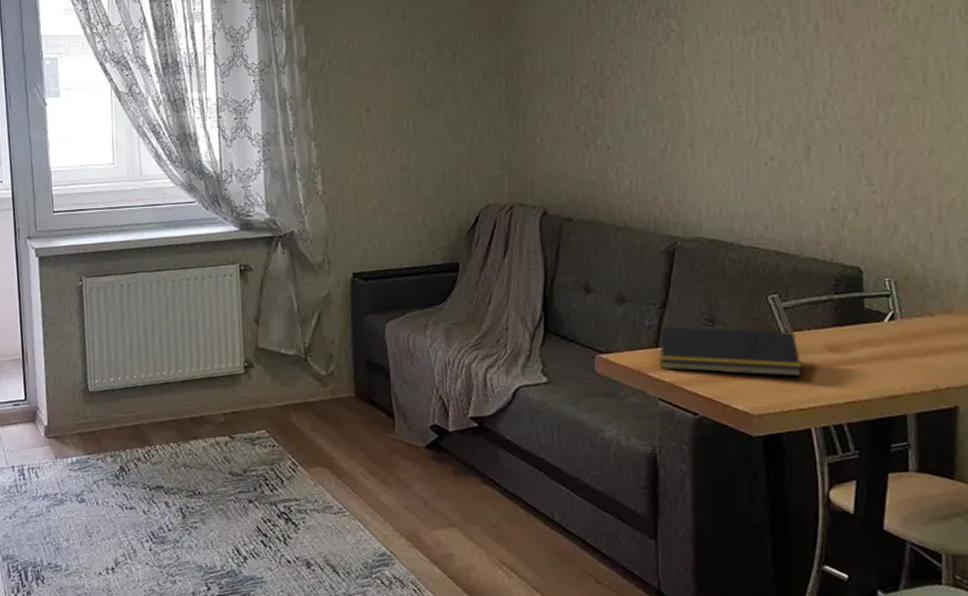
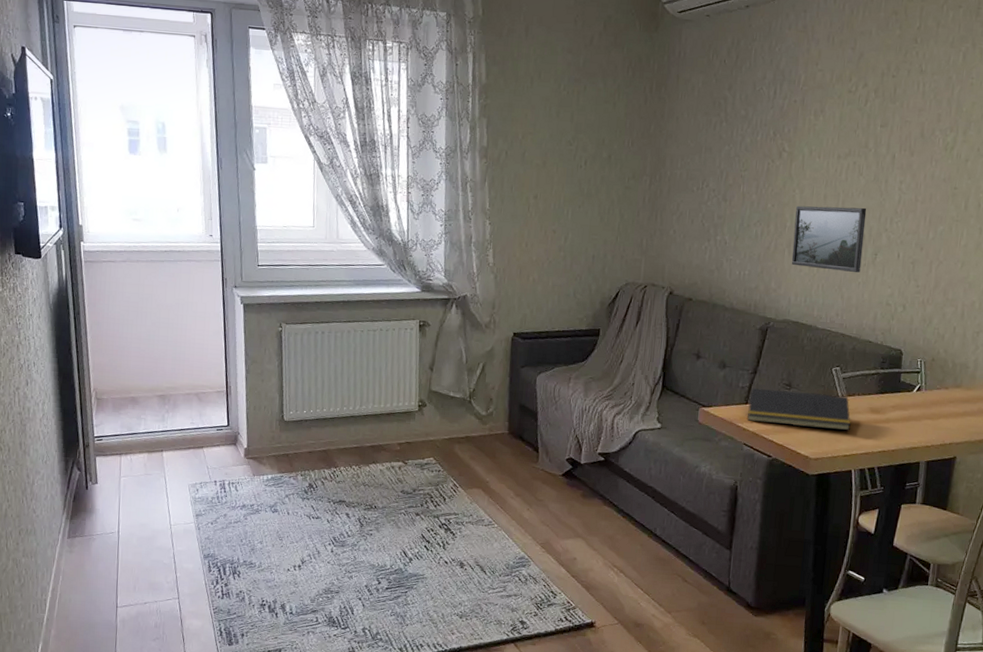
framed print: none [696,91,791,174] -> present [791,205,867,273]

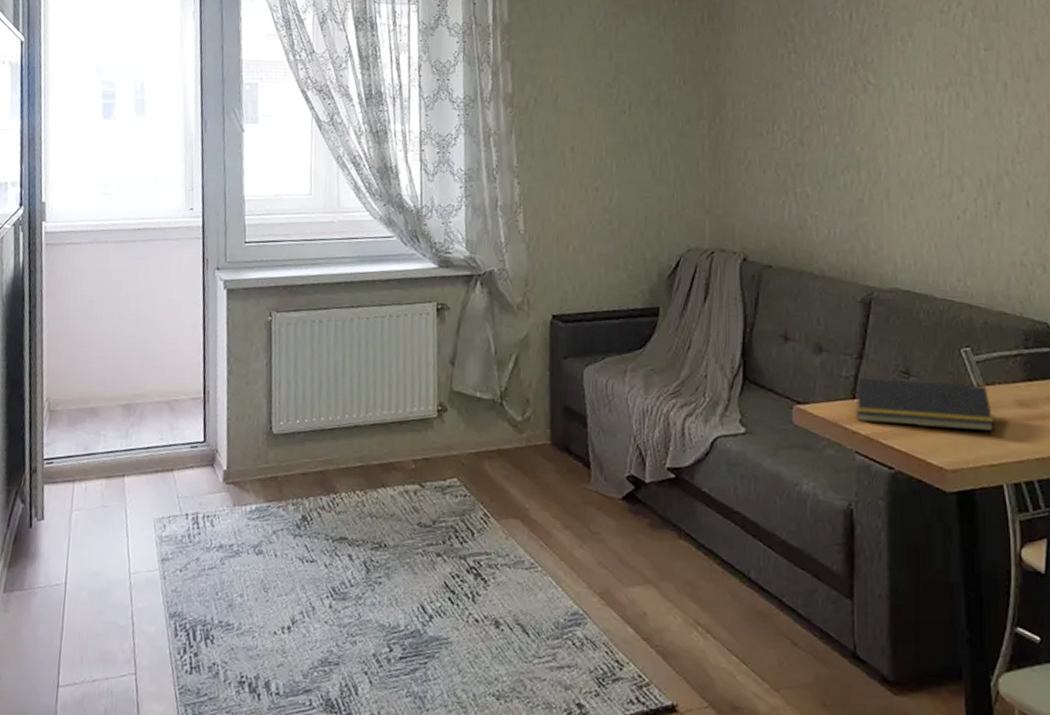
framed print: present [791,205,867,273] -> none [891,146,982,227]

